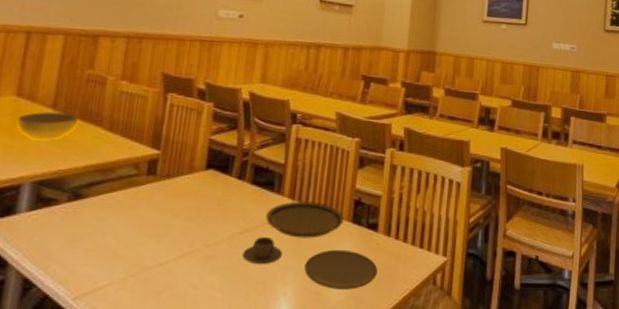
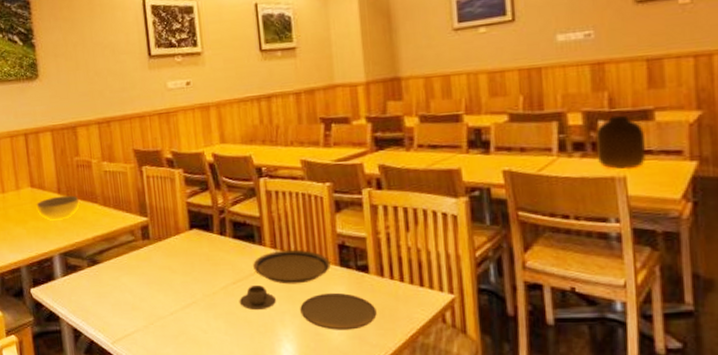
vase: none [566,114,599,159] -> present [595,115,645,169]

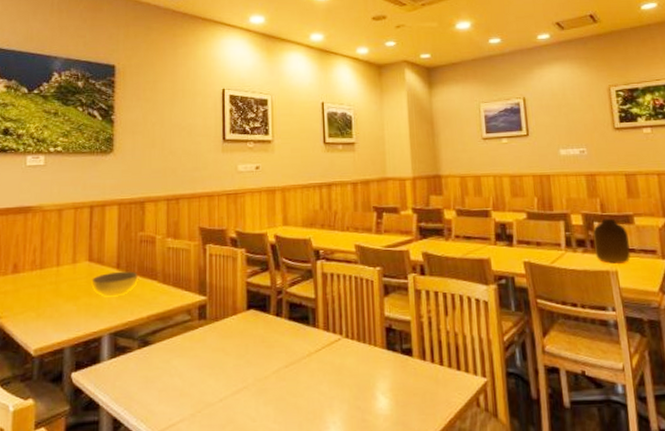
teacup: present [239,284,277,311] -> none [290,368,327,396]
plate: present [253,249,331,285] -> none [306,332,378,368]
plate: present [300,292,377,330] -> none [348,376,419,416]

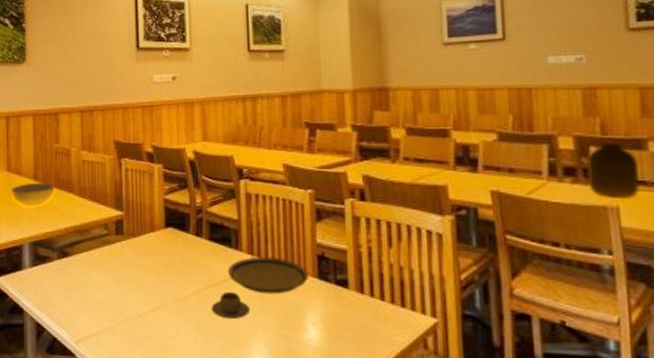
teacup: none [290,368,327,396] -> present [211,291,251,320]
plate: none [306,332,378,368] -> present [228,256,309,294]

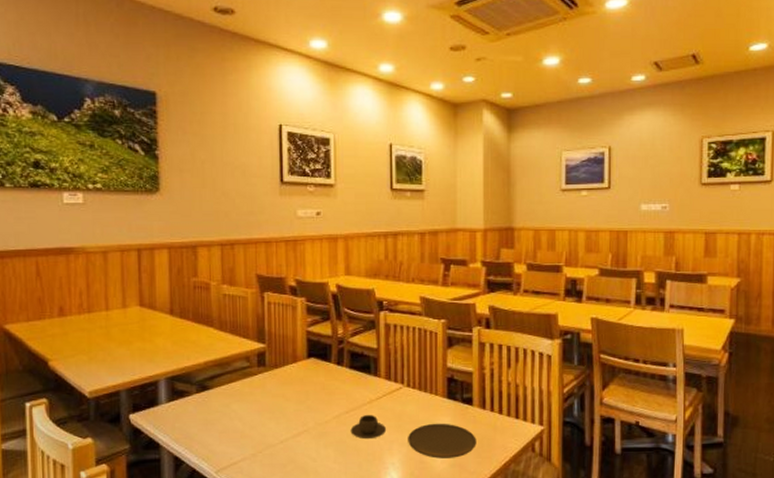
bowl: present [11,182,55,206] -> none [144,317,193,341]
plate: present [228,256,309,294] -> none [367,381,439,415]
plate: none [274,306,355,349] -> present [408,423,476,459]
vase: present [587,142,639,198] -> none [663,277,699,322]

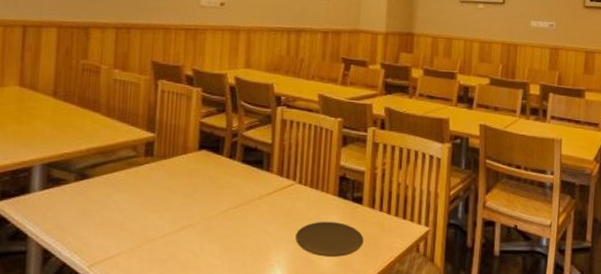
teacup: present [350,414,387,440] -> none [237,210,275,236]

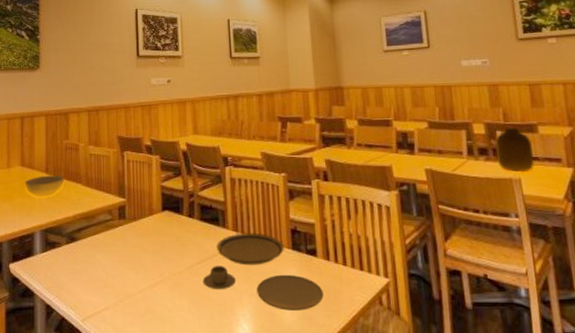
bowl: none [22,100,78,125] -> present [24,175,64,197]
teacup: none [237,210,275,236] -> present [202,265,237,290]
plate: none [257,177,330,212] -> present [217,232,284,266]
vase: none [545,90,577,133] -> present [495,127,534,172]

